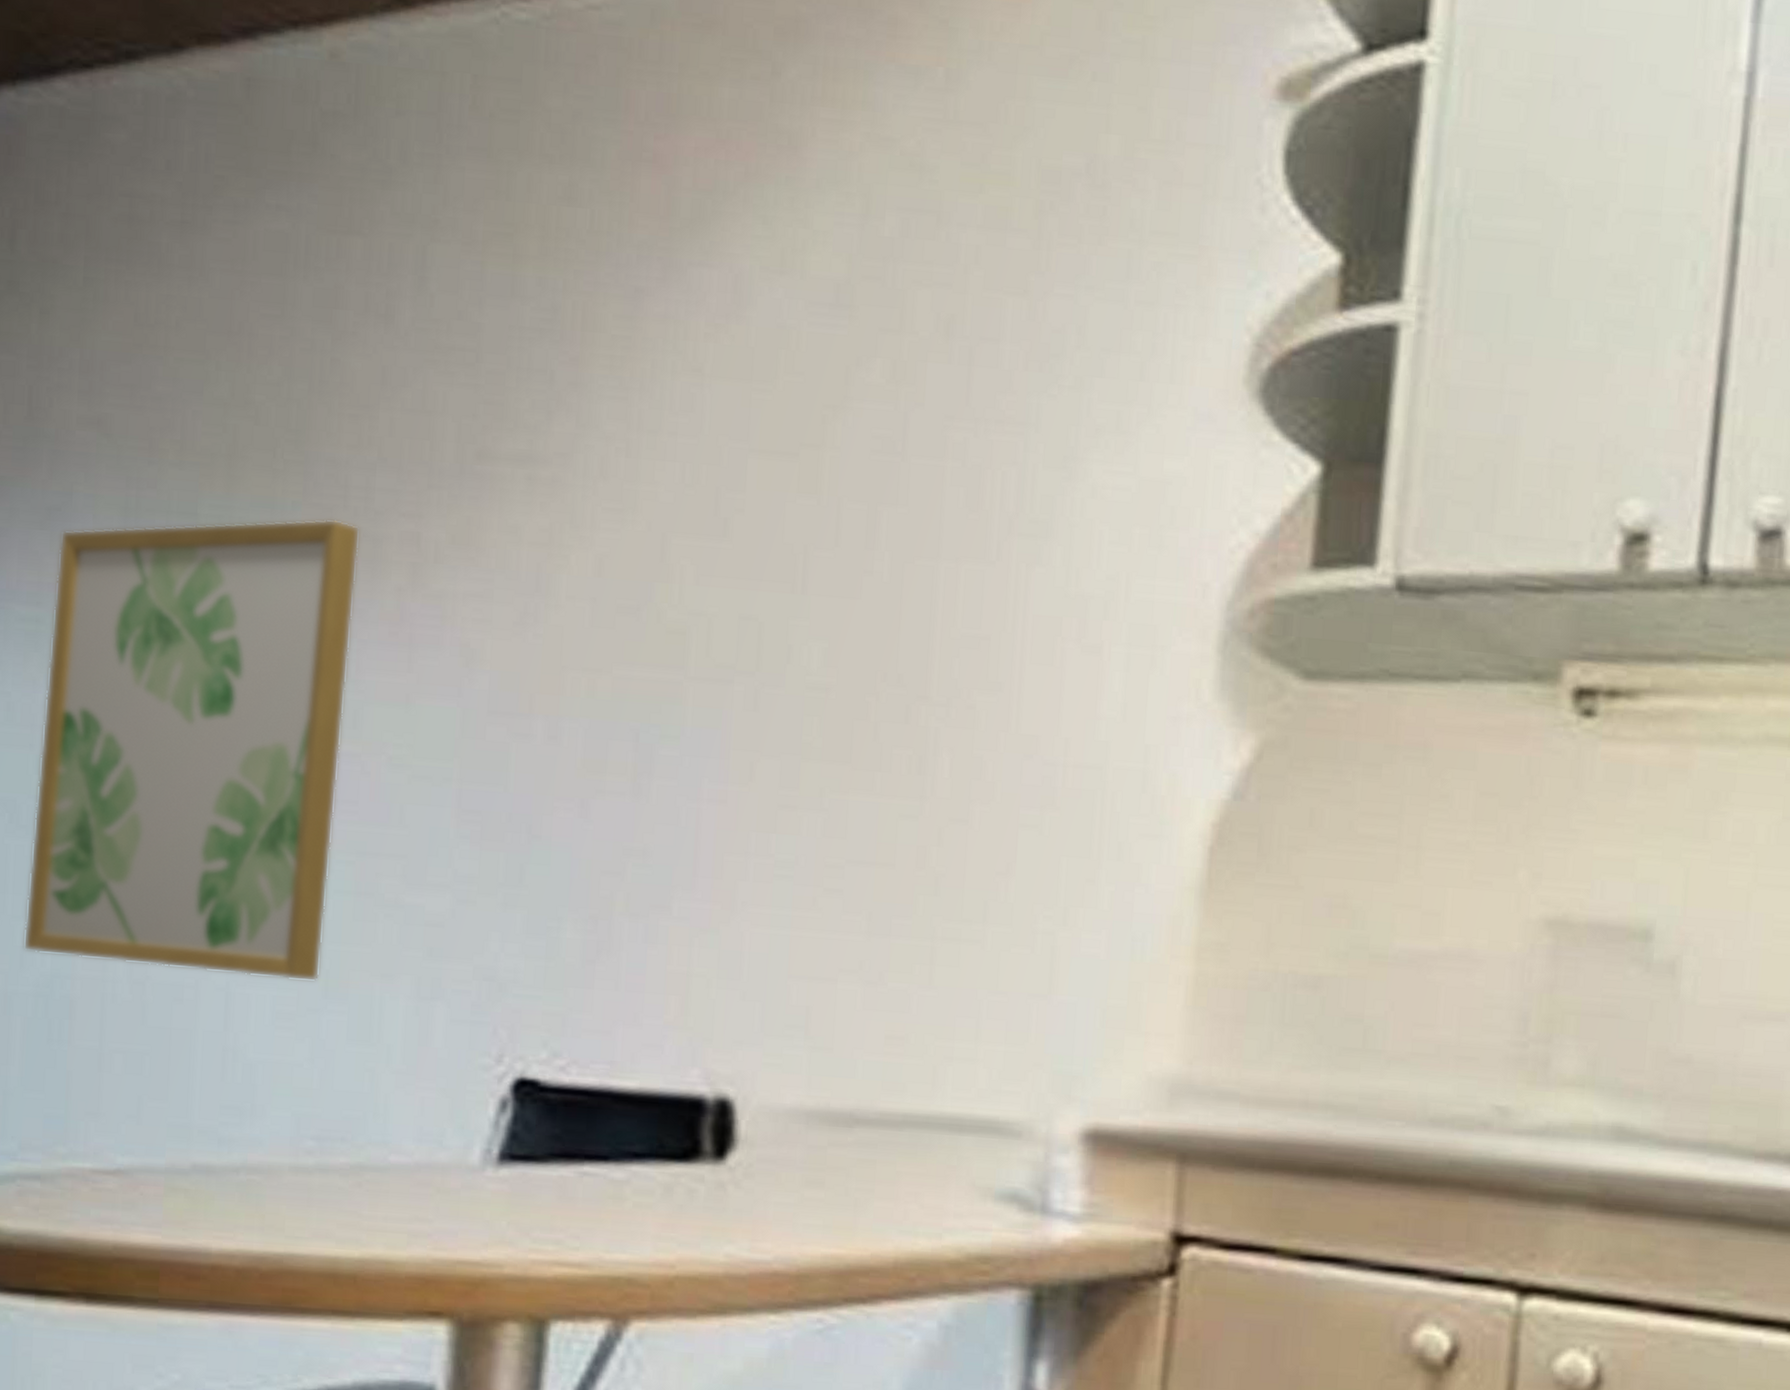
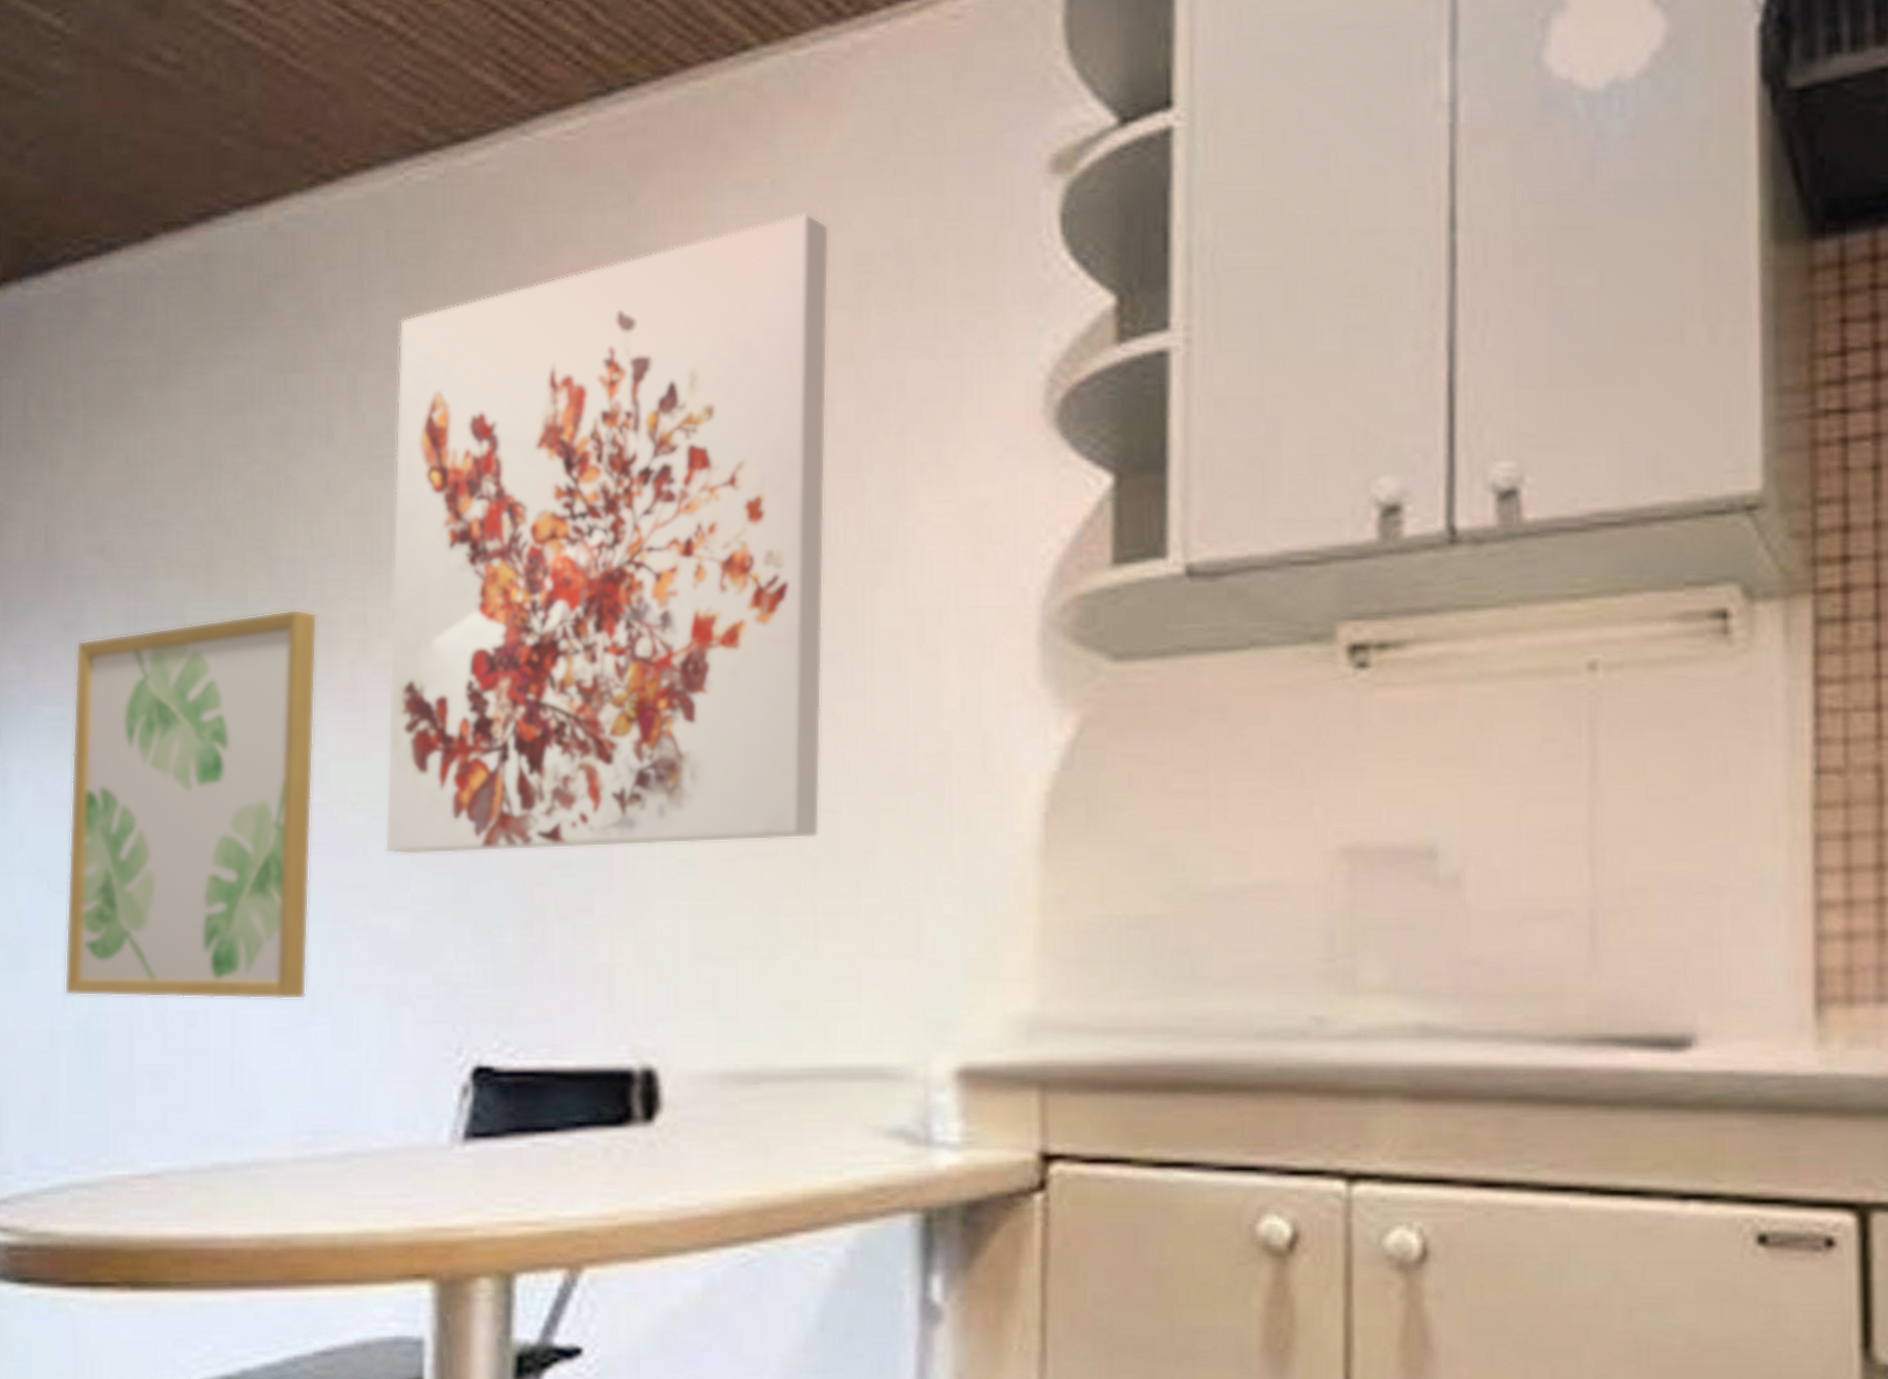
wall art: none [425,113,1011,850] -> present [385,213,829,855]

